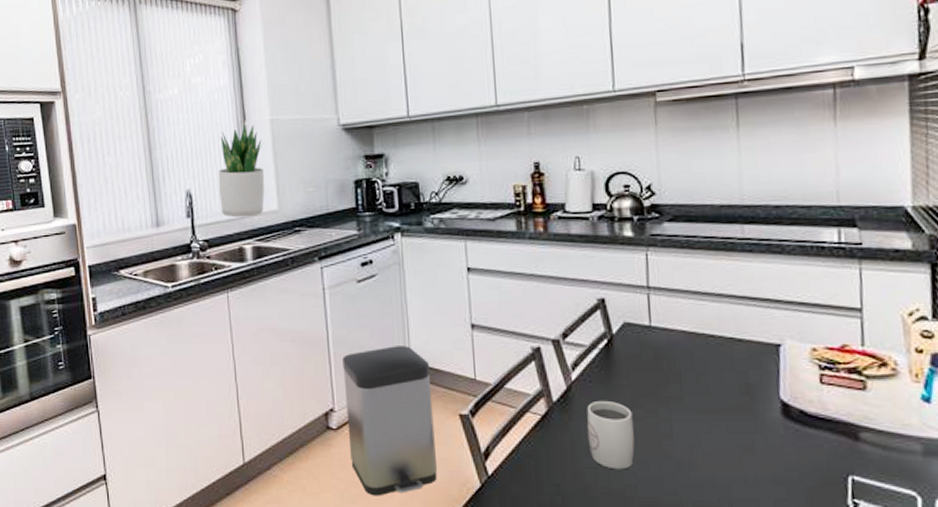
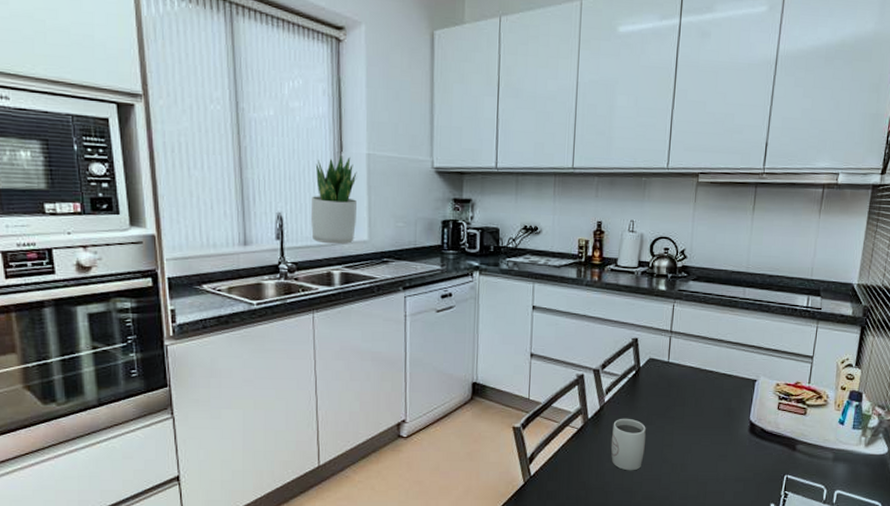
pedal bin: present [342,346,437,496] -> none [416,368,493,493]

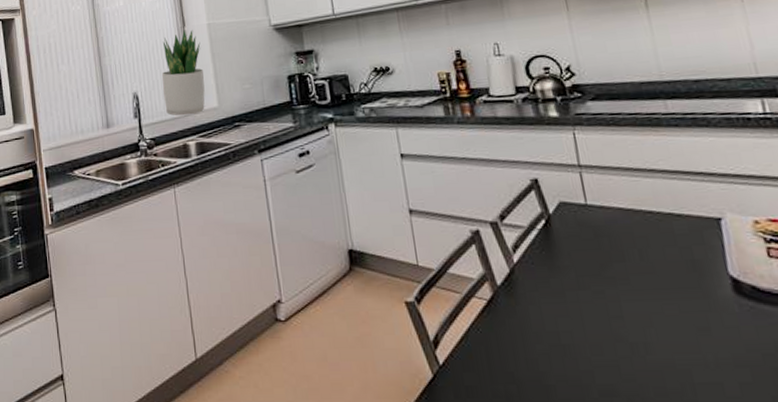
mug: present [610,418,646,471] -> none [532,282,587,355]

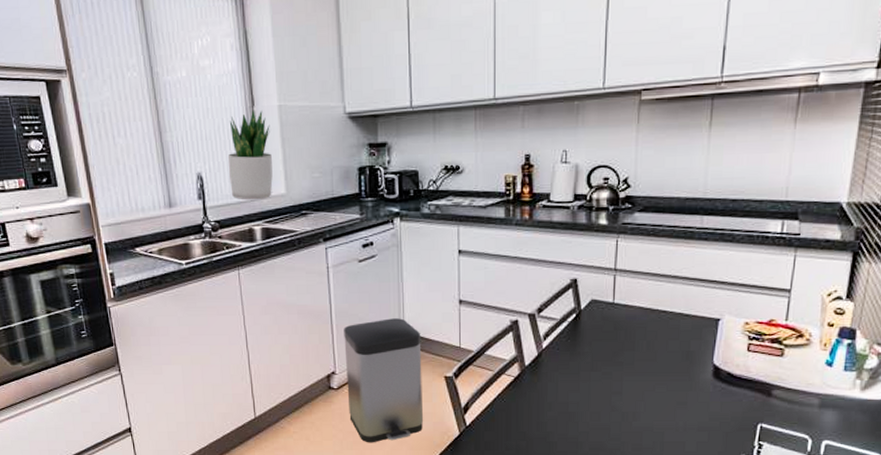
pedal bin: none [286,233,388,390] -> present [344,318,423,443]

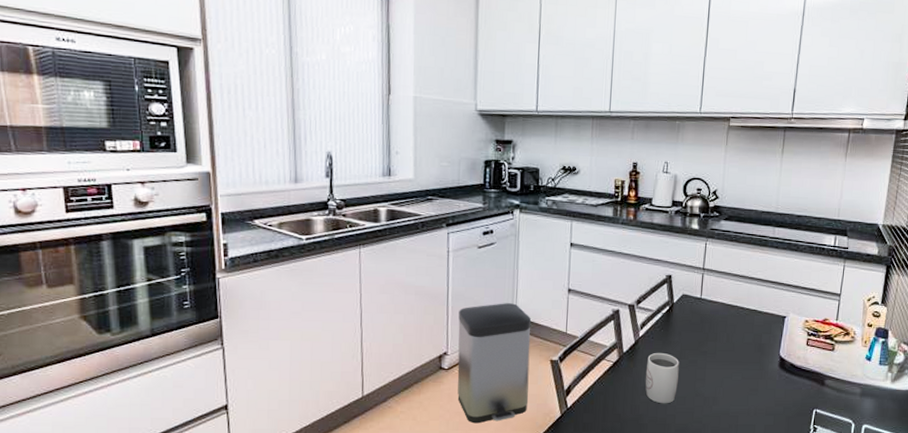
planter: present [228,110,273,200] -> none [359,98,404,183]
mug: none [551,364,592,420] -> present [645,352,680,404]

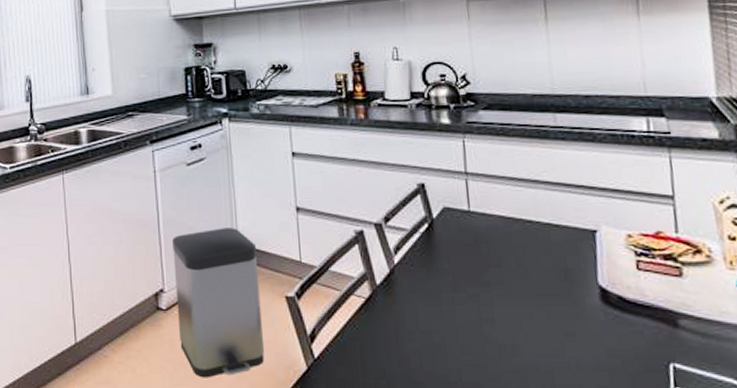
mug: present [645,352,680,404] -> none [409,284,458,354]

